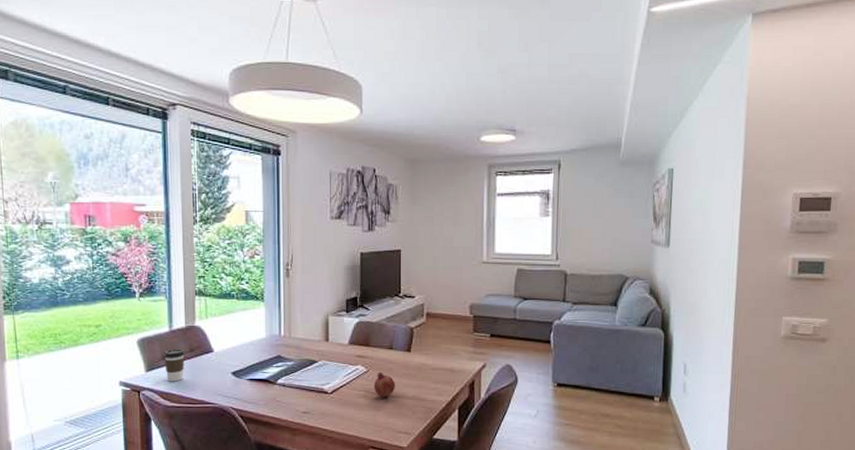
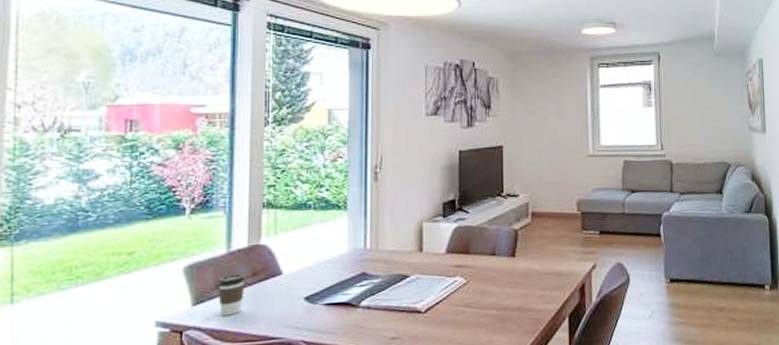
fruit: present [373,372,395,396] -> none [474,282,499,311]

